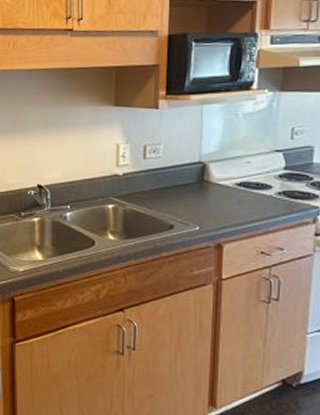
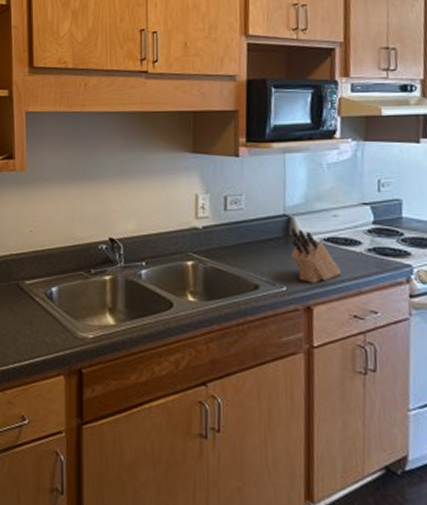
knife block: none [204,174,251,223] -> present [291,228,341,283]

